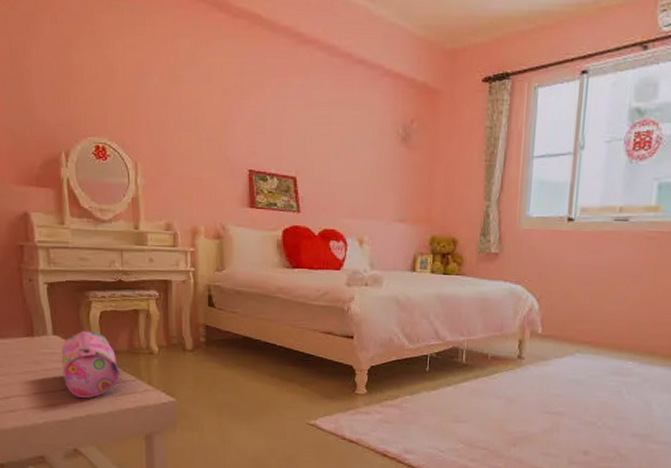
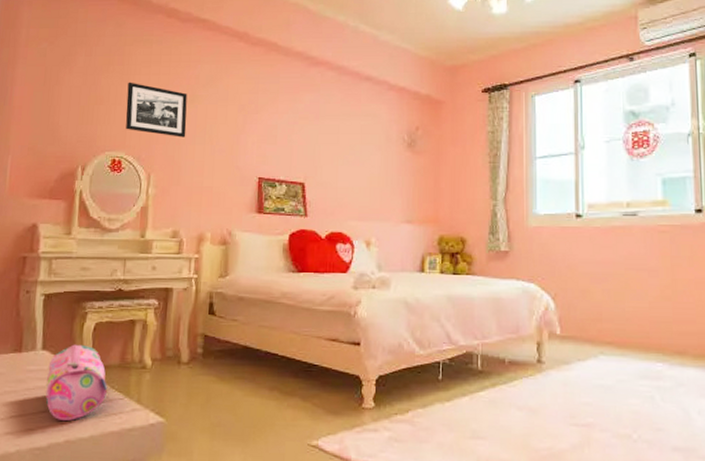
picture frame: none [102,57,170,124] -> present [126,82,187,137]

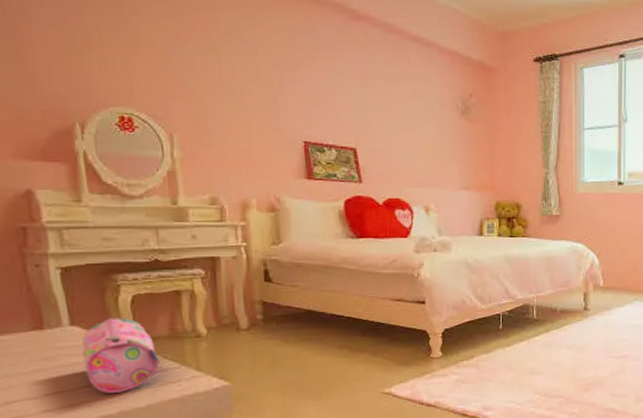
picture frame: present [126,82,187,137] -> none [124,23,211,94]

